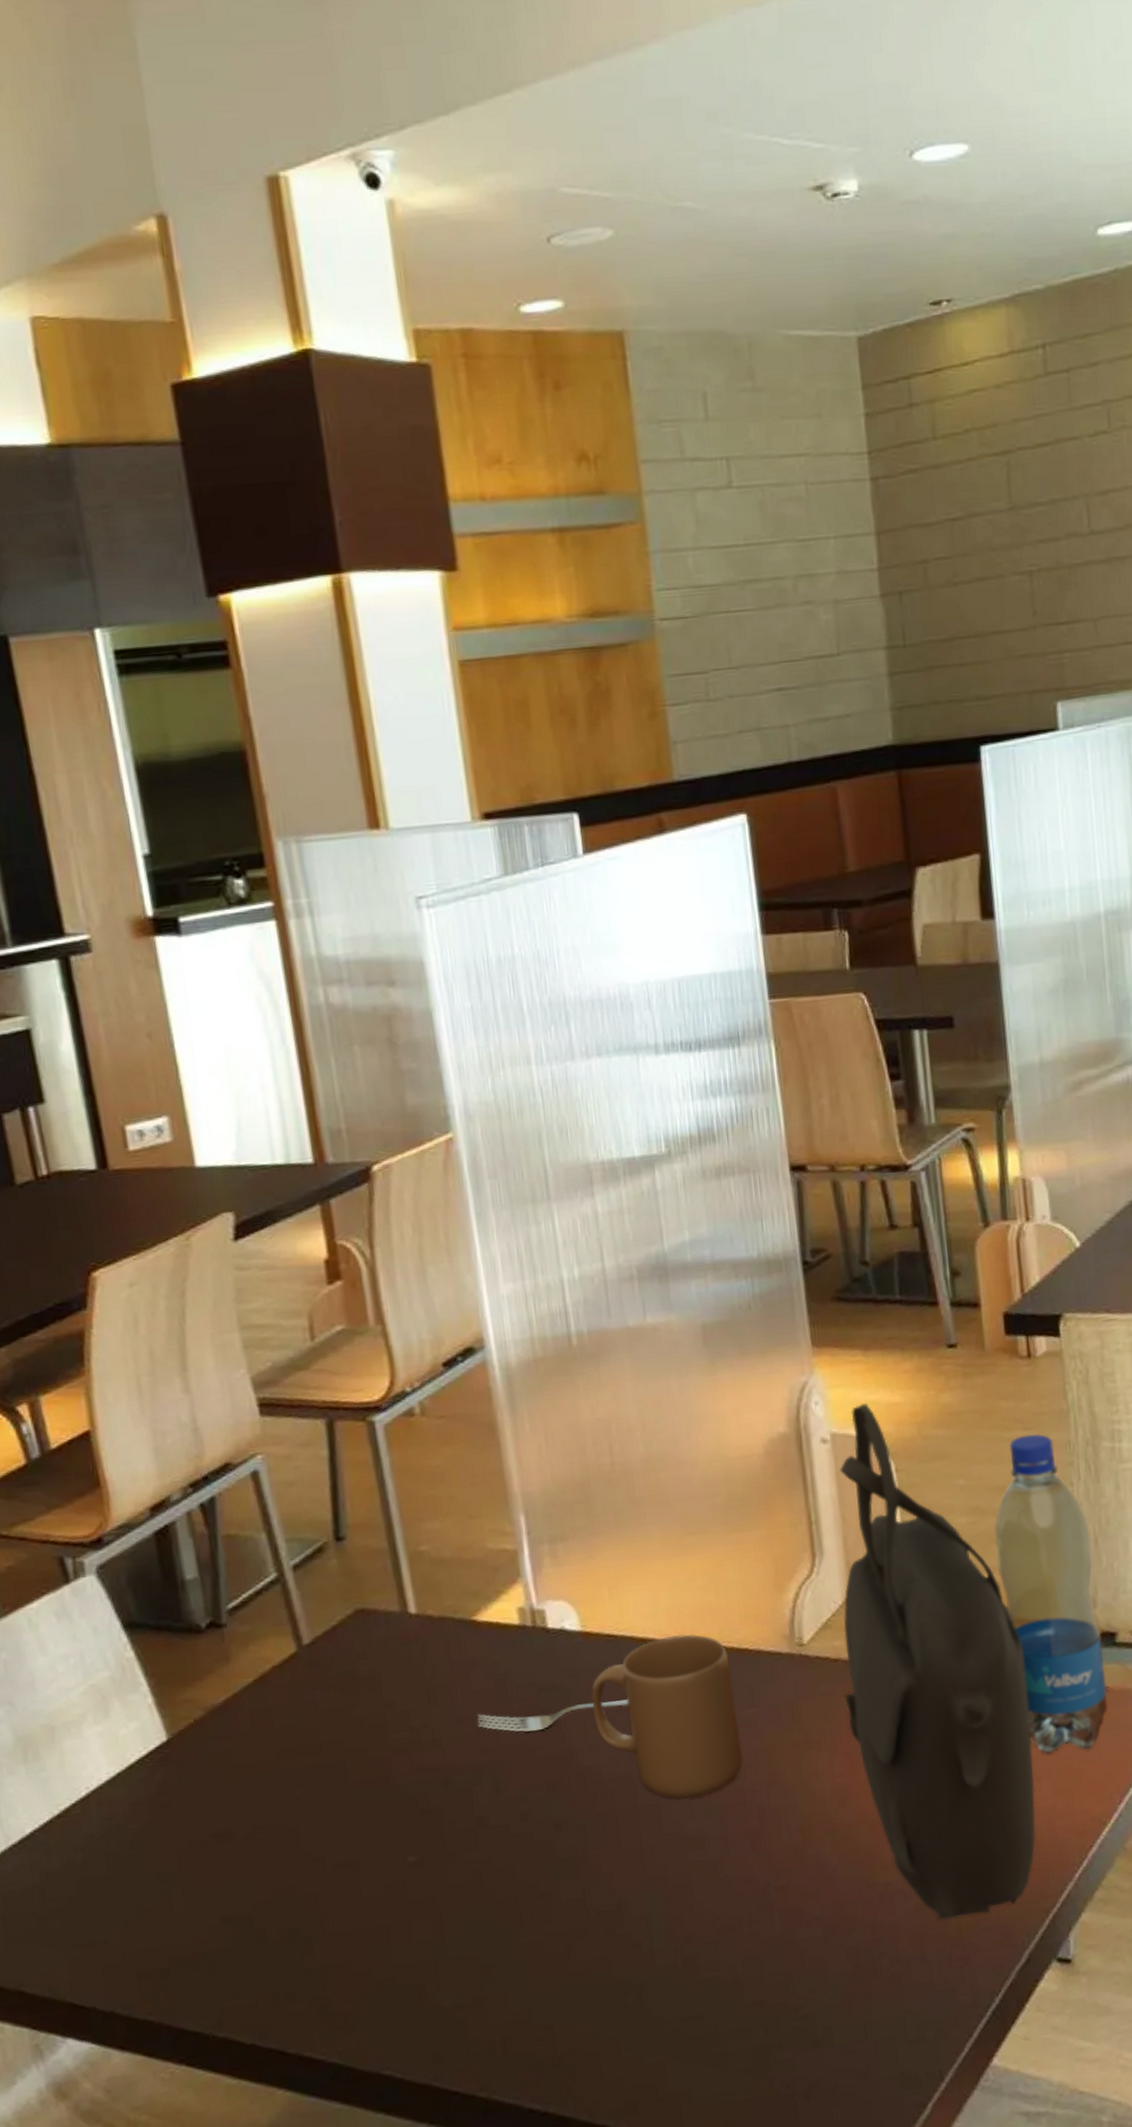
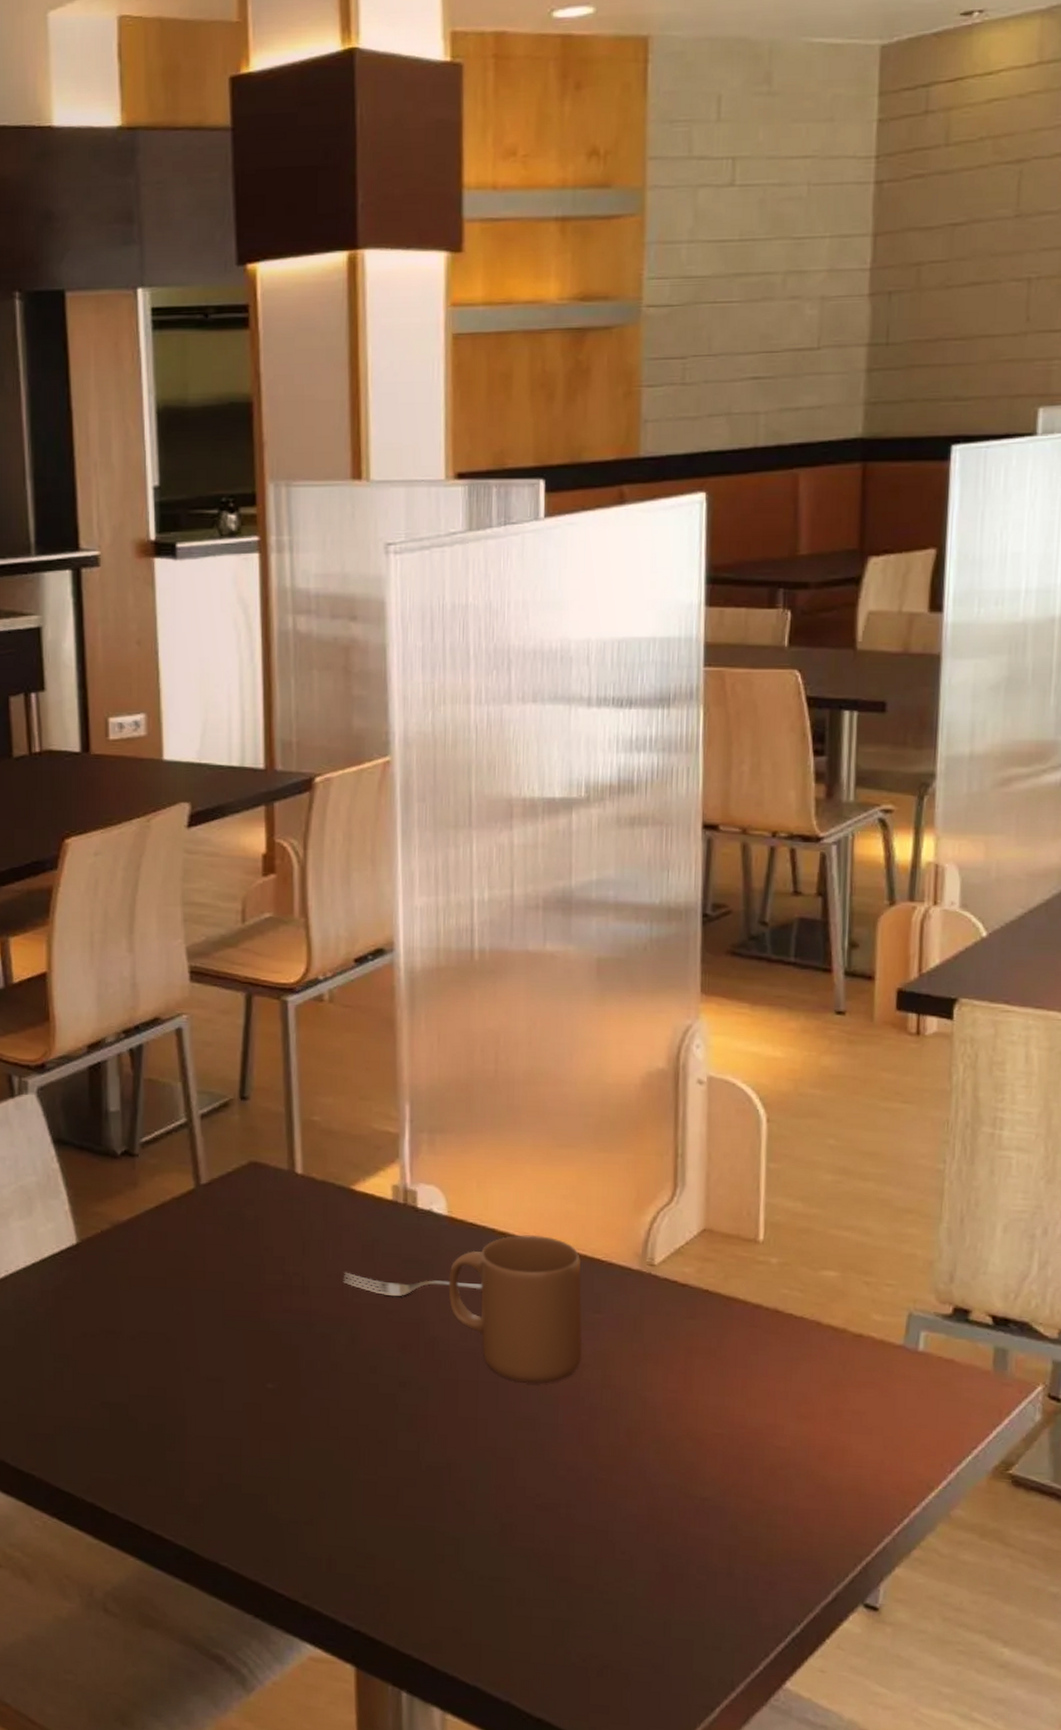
handbag: present [840,1403,1036,1919] -> none [687,1054,872,1547]
bottle: present [993,1433,1108,1755] -> none [855,1107,957,1416]

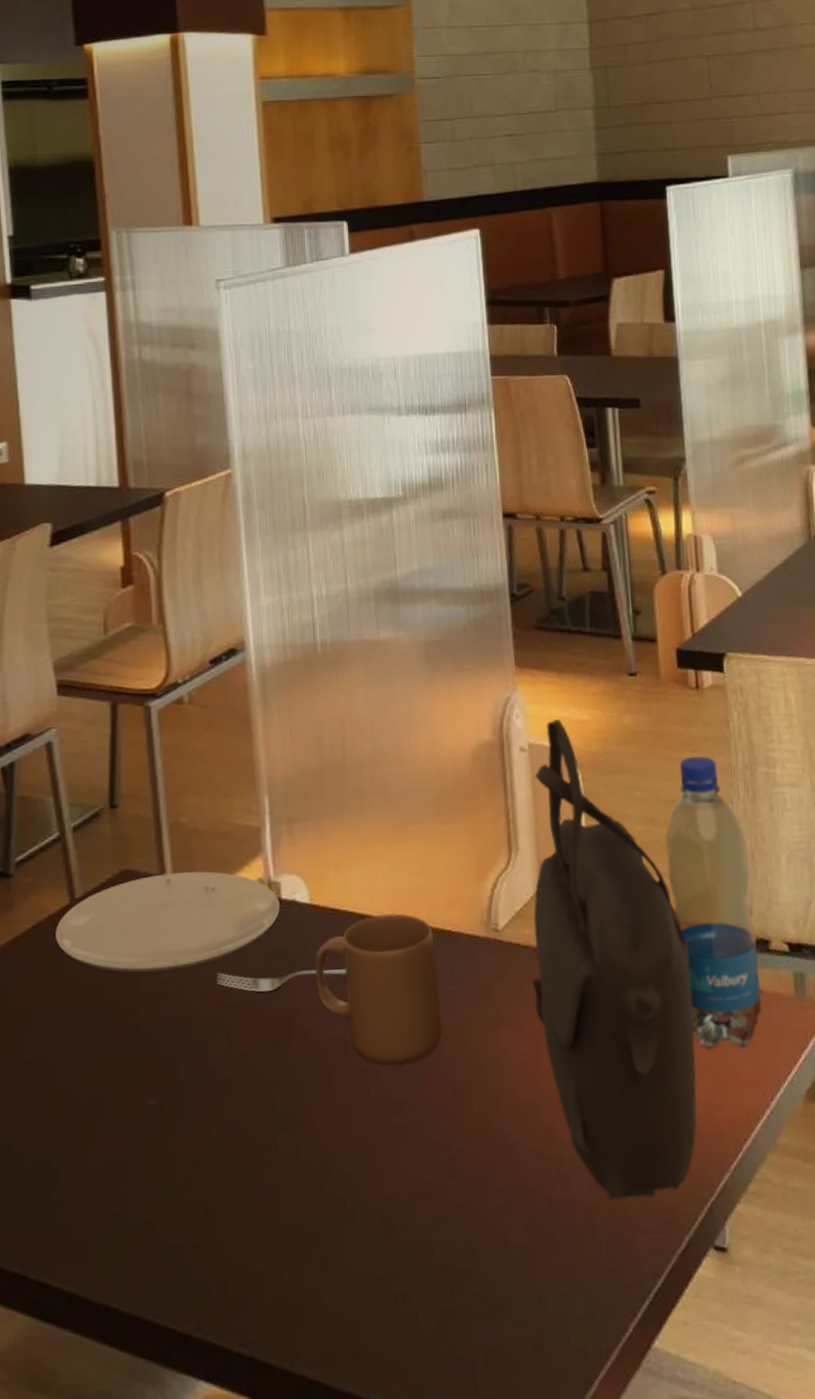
plate: none [179,1169,415,1264] -> present [55,871,280,973]
handbag: none [687,1054,872,1547] -> present [532,719,697,1199]
bottle: none [855,1107,957,1416] -> present [664,756,762,1049]

